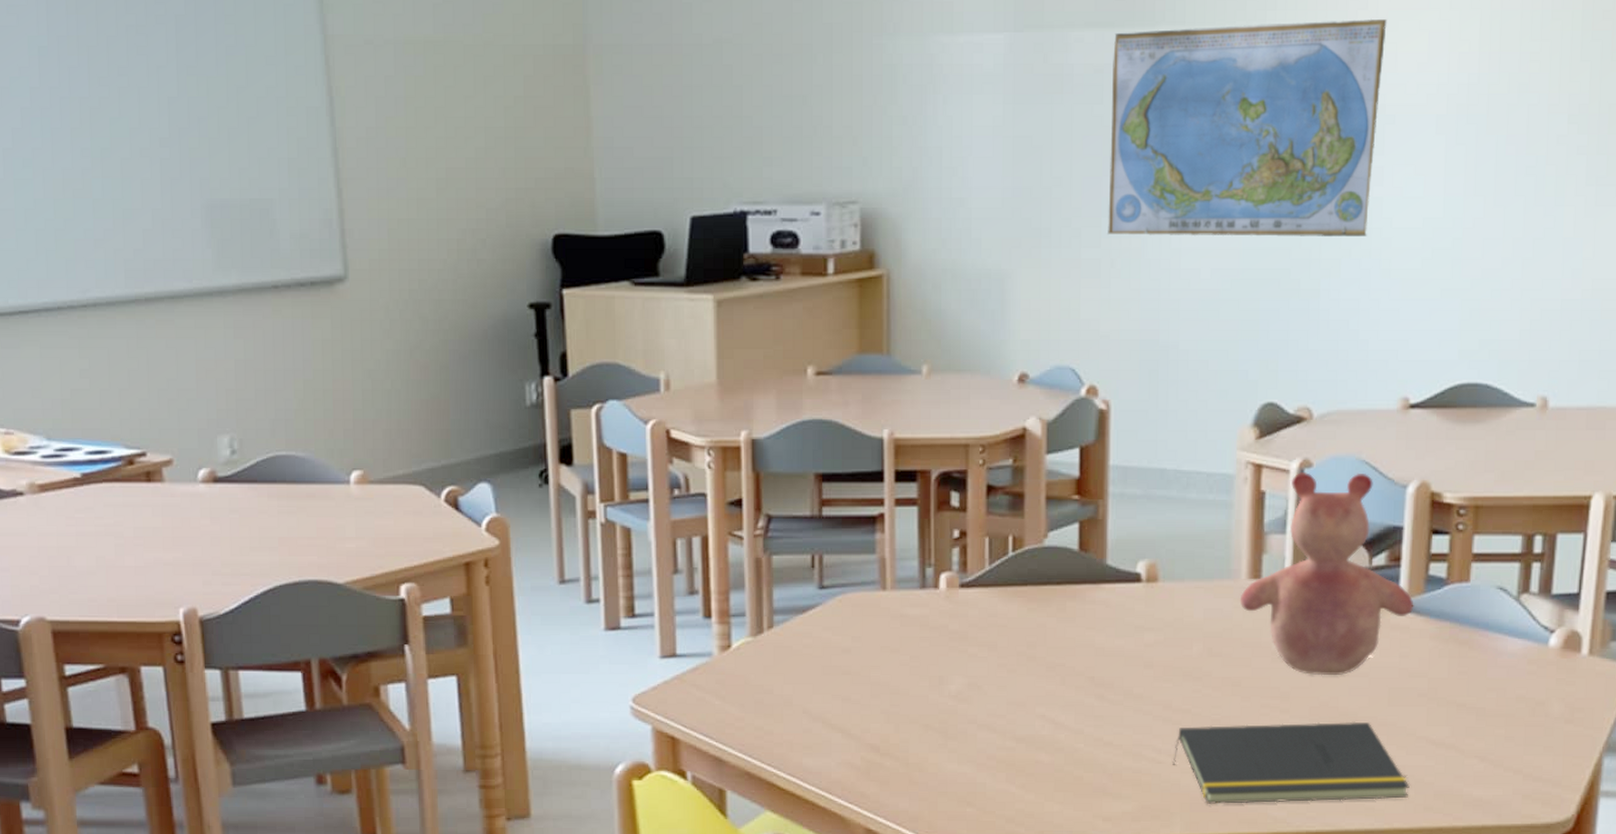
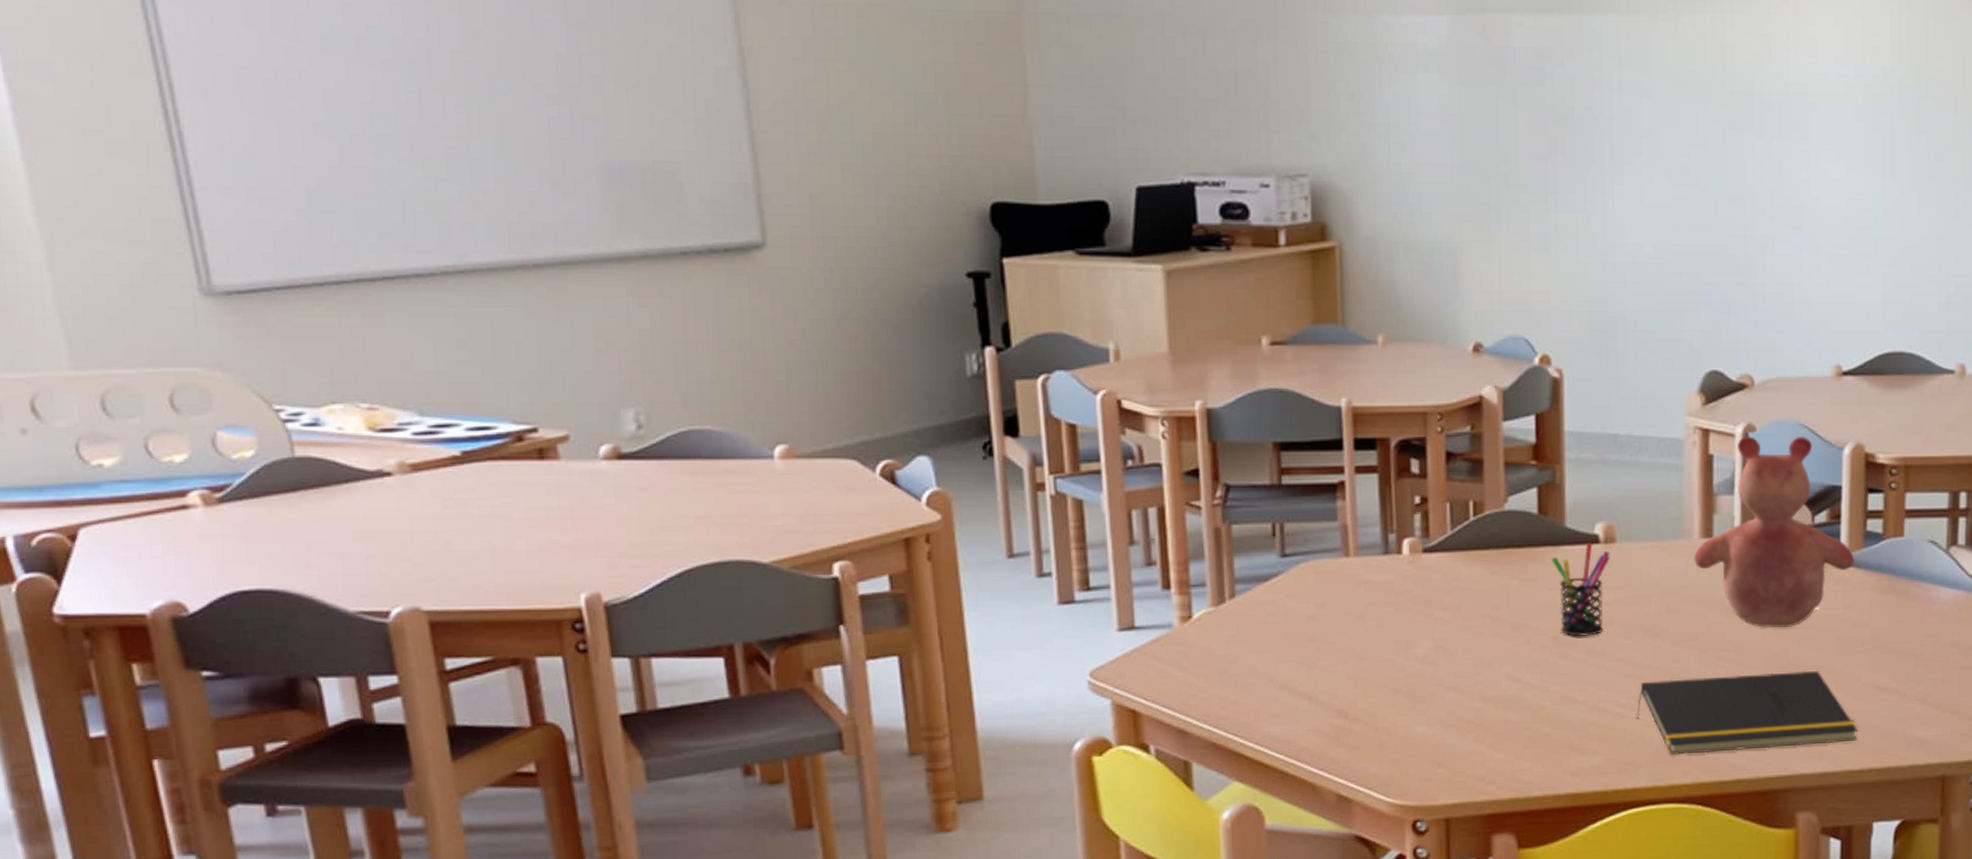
pen holder: none [1091,581,1152,678] -> present [1552,542,1611,636]
world map: present [1108,18,1387,237] -> none [1553,13,1806,215]

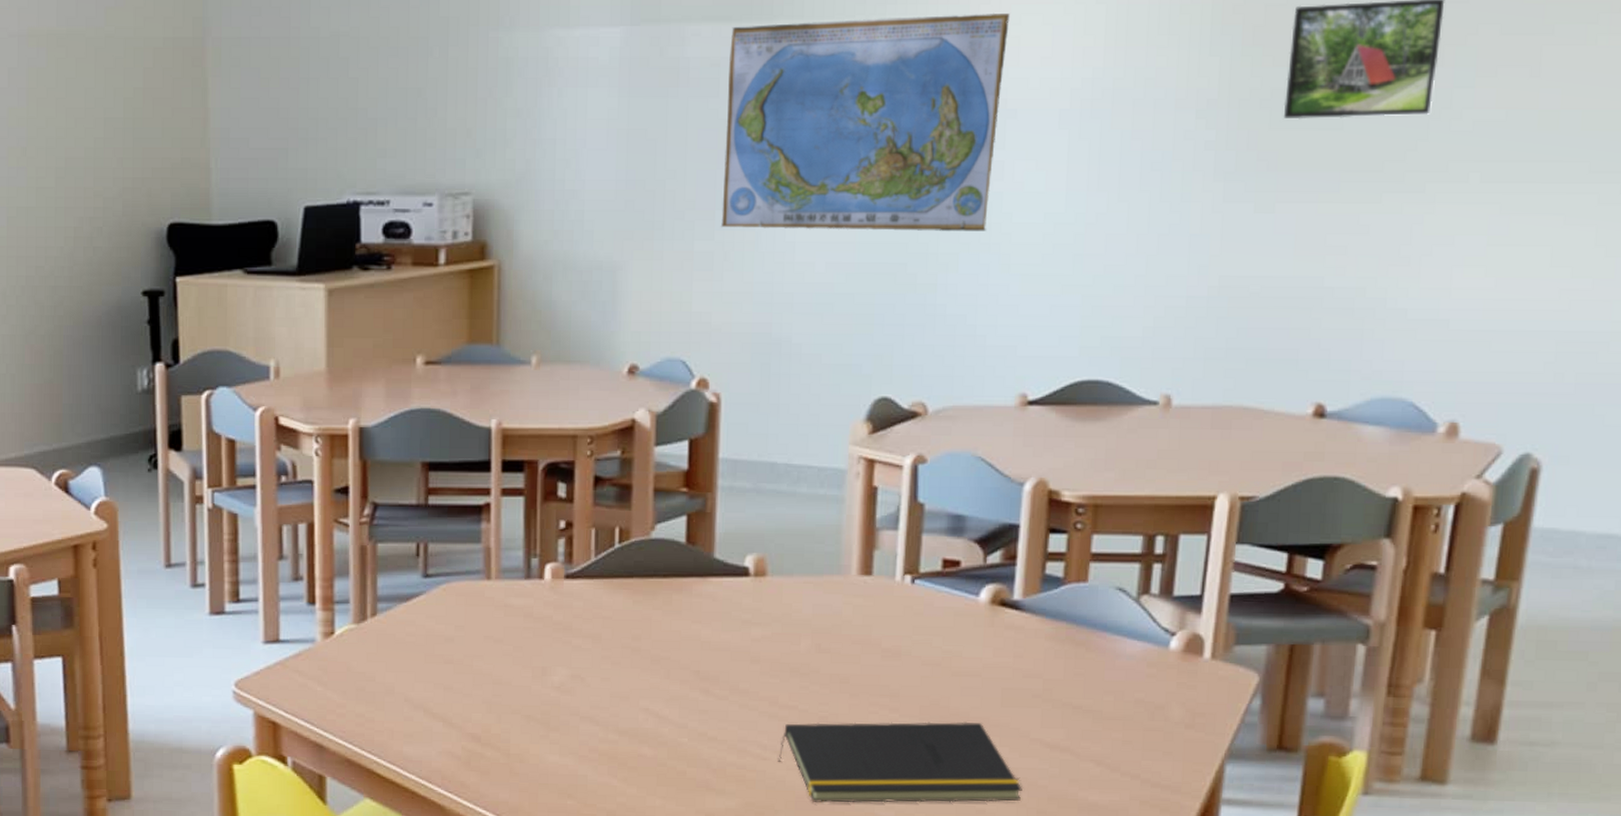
pen holder: present [1552,542,1611,636] -> none [697,575,760,673]
world map: none [1553,13,1806,215] -> present [721,12,1010,231]
teddy bear: present [1693,436,1855,629] -> none [849,468,1030,675]

